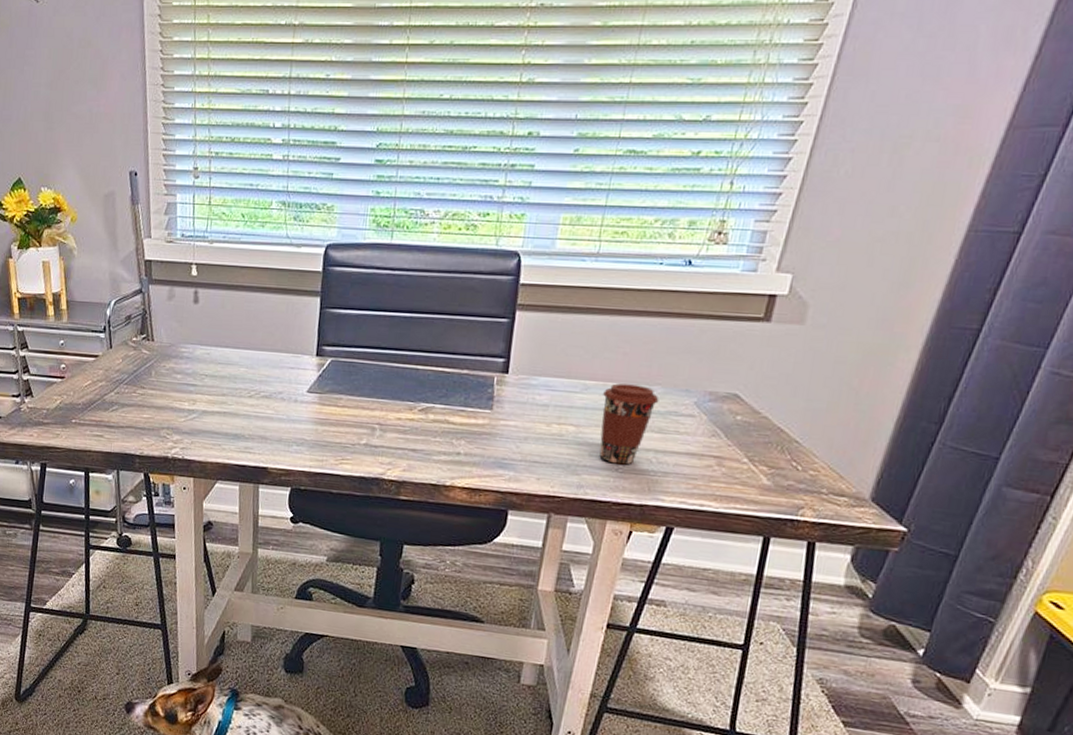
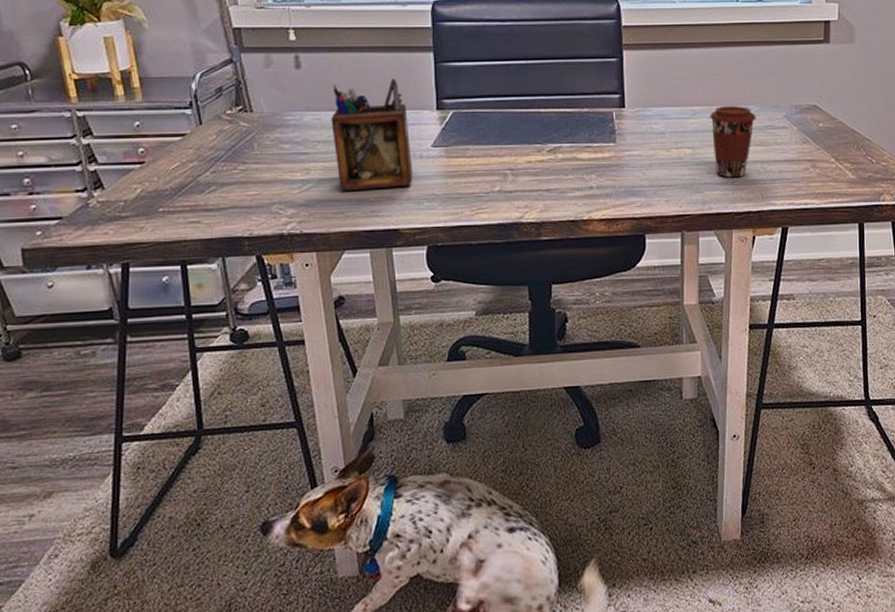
desk organizer: none [219,321,289,428] -> present [331,79,413,192]

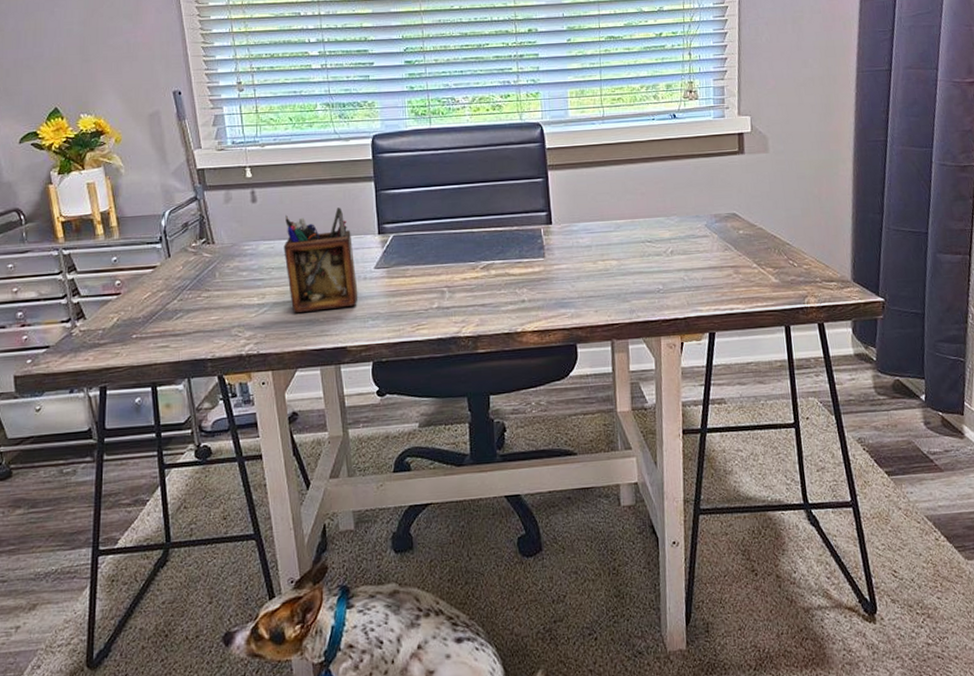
coffee cup: present [710,106,757,178] -> none [633,217,678,287]

